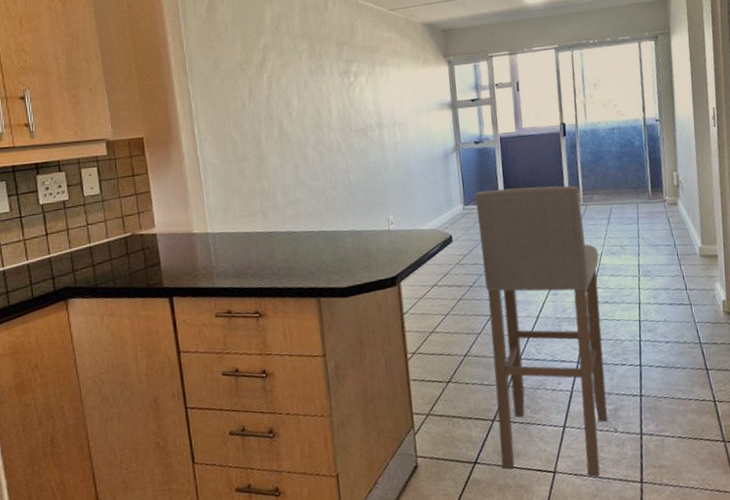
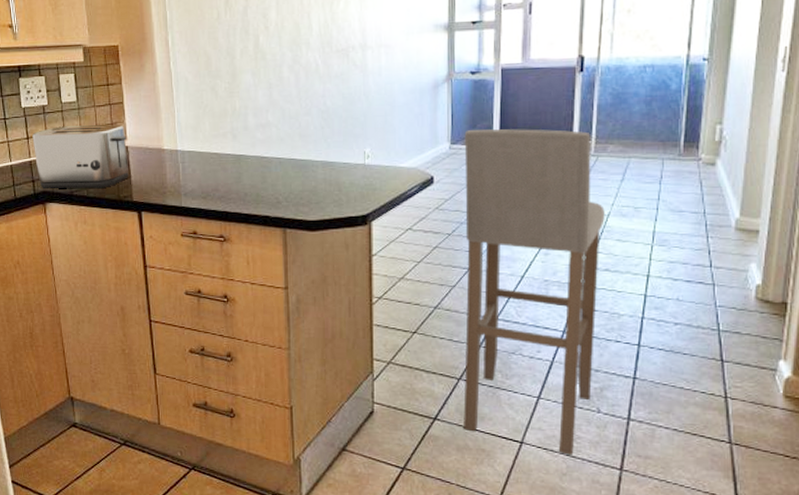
toaster: none [52,213,158,286] -> present [32,124,129,190]

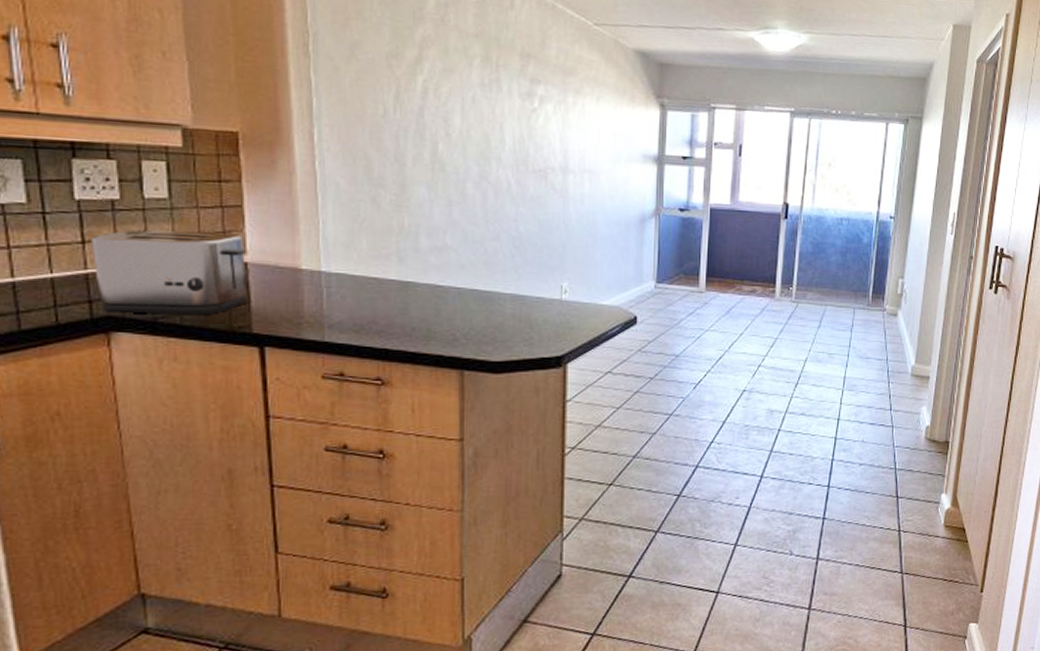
bar stool: present [463,128,605,455] -> none [660,268,803,600]

